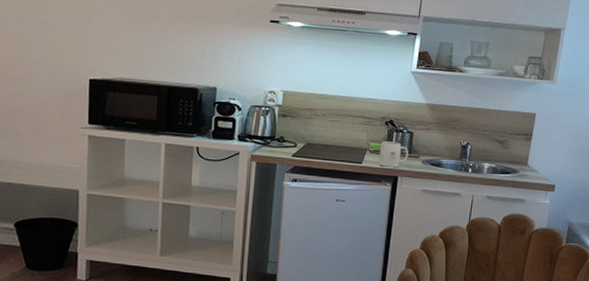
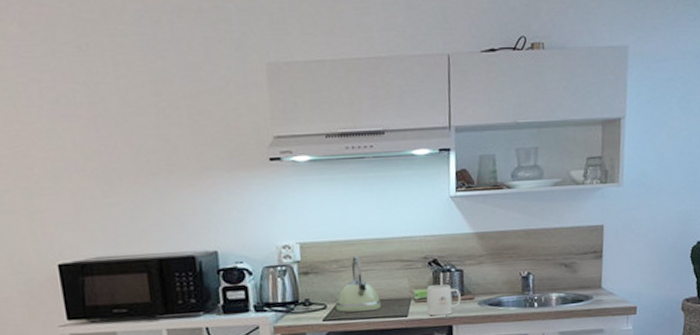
kettle: none [303,107,342,155] -> present [335,255,382,313]

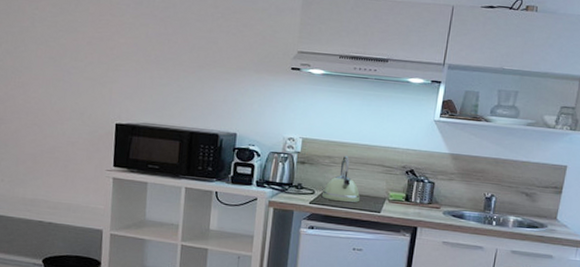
mug: present [426,284,461,317] -> none [397,190,429,218]

